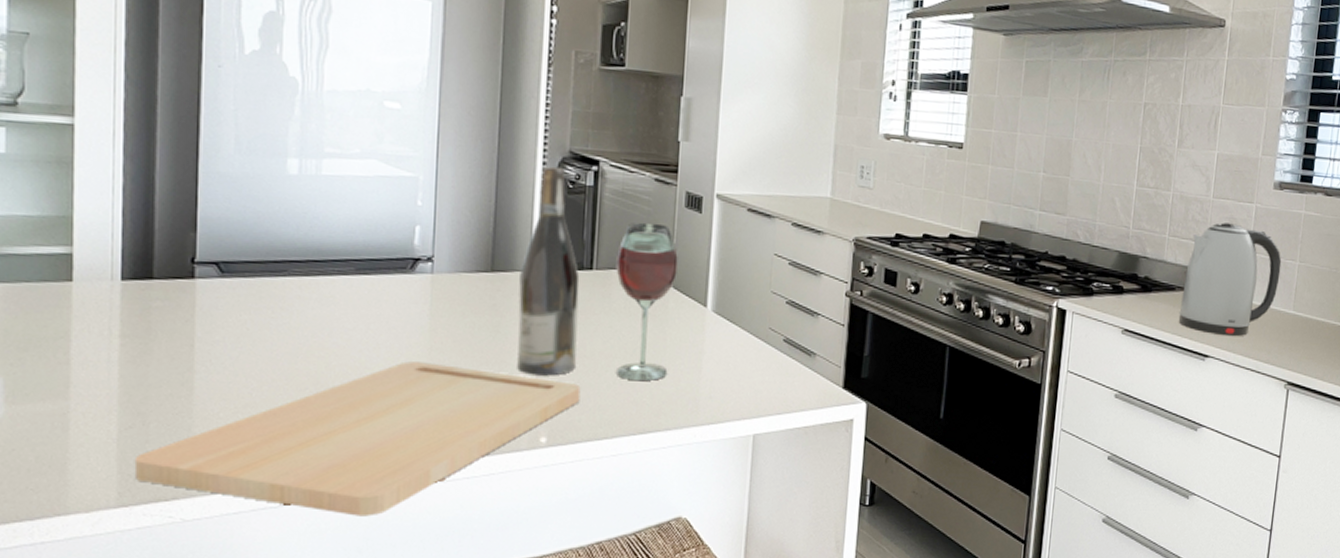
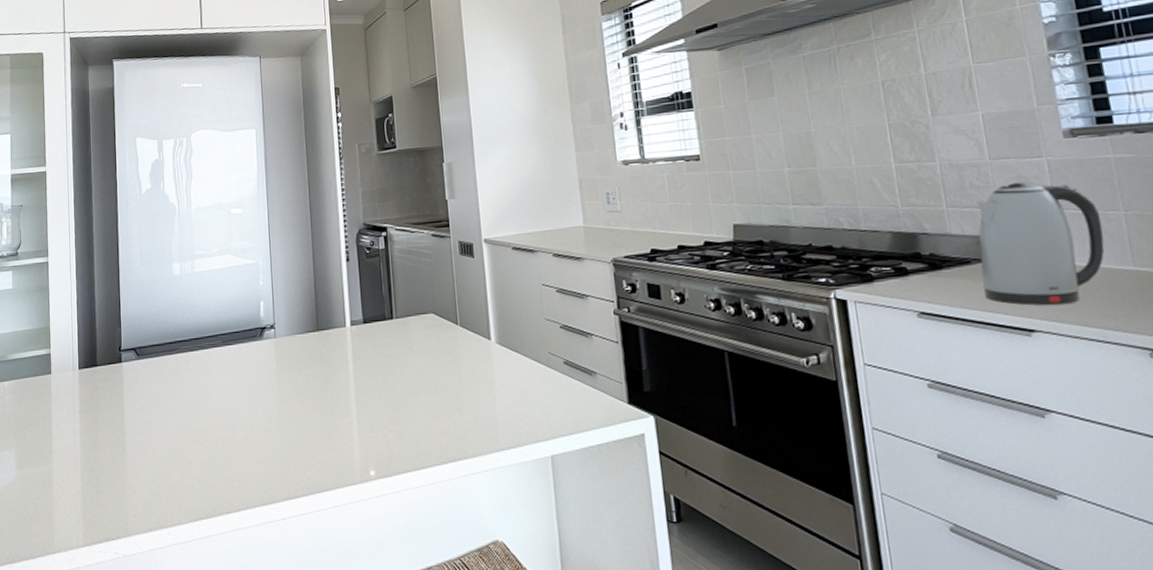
cutting board: present [134,361,581,517] -> none [92,412,398,549]
wine bottle: present [517,166,580,376] -> none [338,237,391,416]
wineglass: present [616,222,678,381] -> none [410,272,466,413]

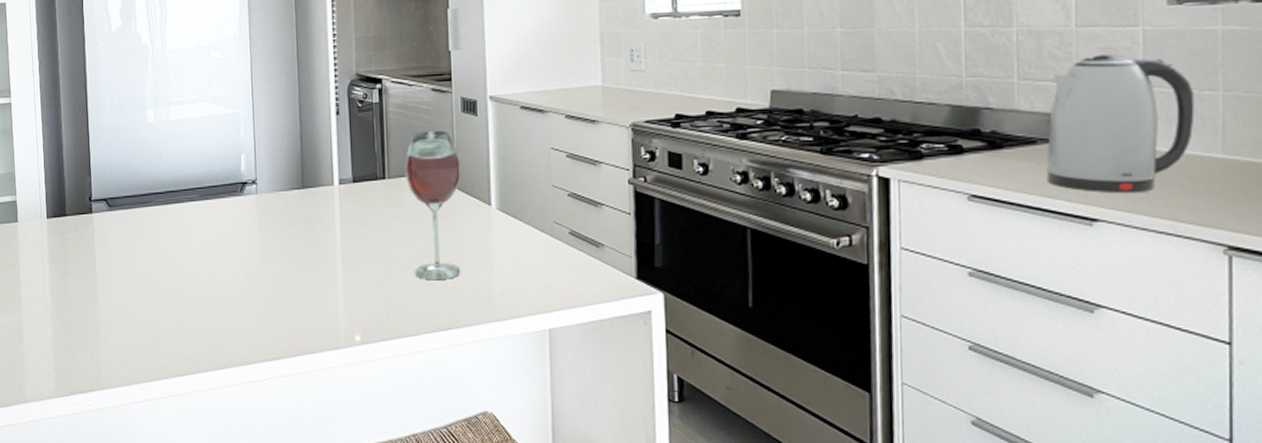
wineglass: none [410,272,466,413] -> present [405,130,461,279]

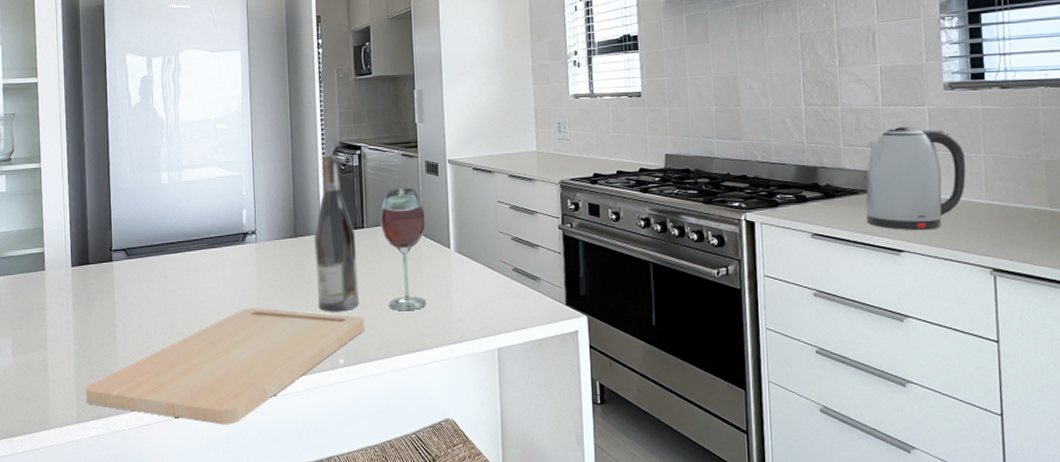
cutting board: none [64,272,386,407] -> present [85,308,365,425]
wine bottle: none [325,89,380,279] -> present [314,154,360,312]

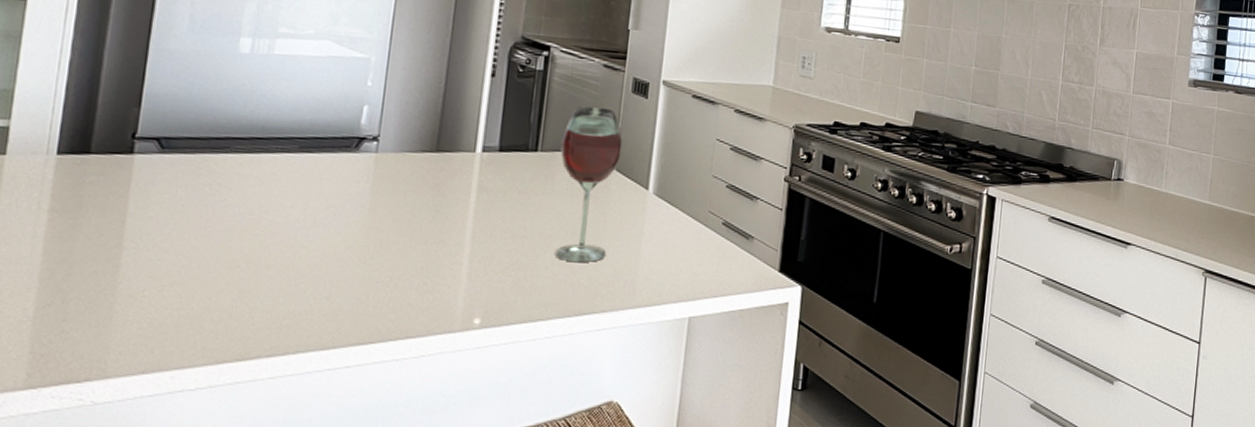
cutting board: present [85,308,365,425] -> none [48,240,519,400]
wine bottle: present [314,154,360,312] -> none [455,50,525,256]
kettle: present [866,126,966,231] -> none [1101,117,1197,226]

